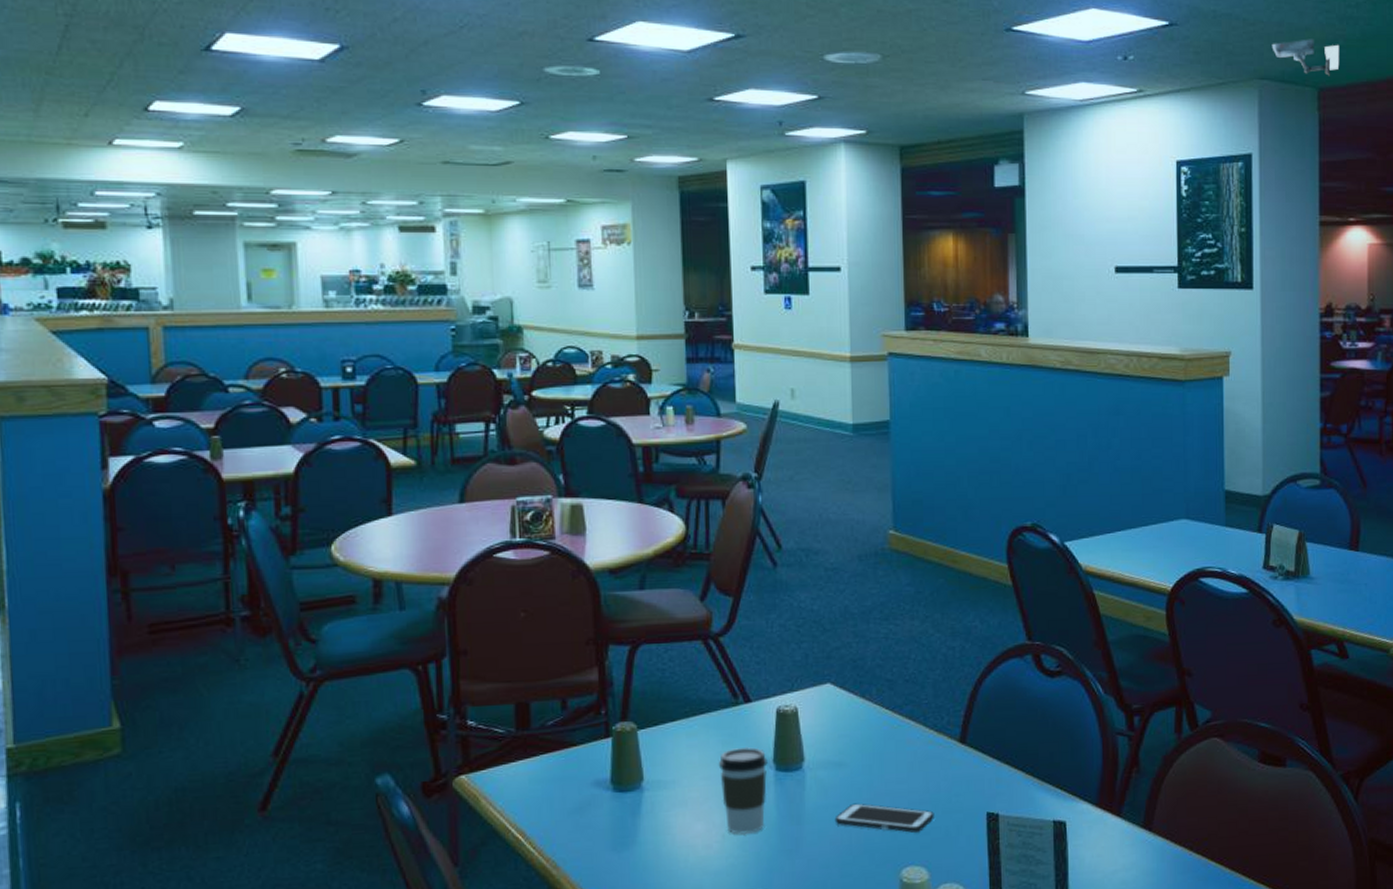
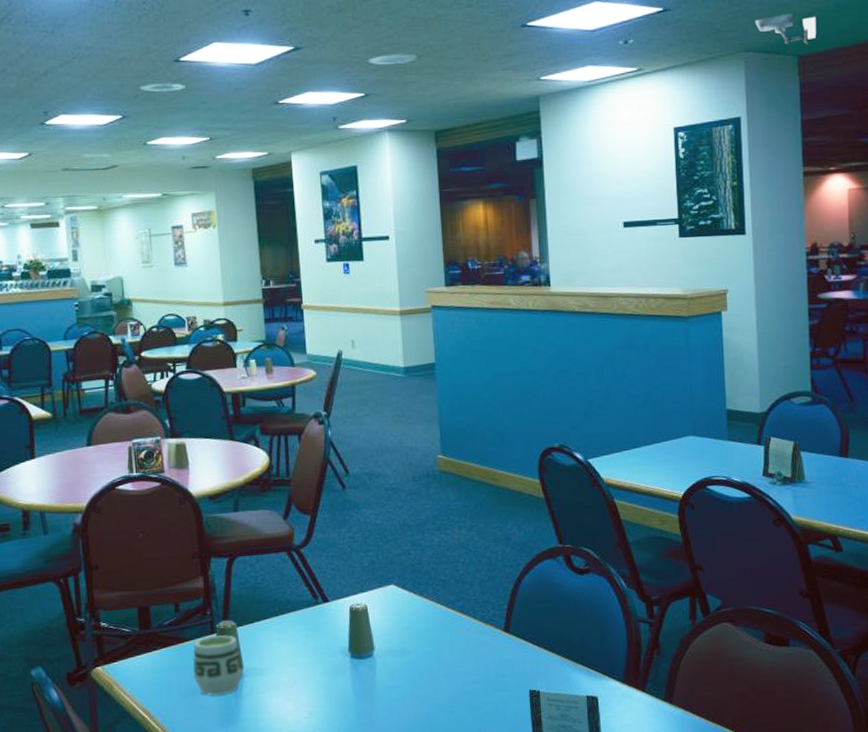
cup: none [580,739,644,813] -> present [192,635,244,695]
coffee cup: present [719,746,768,834] -> none [304,638,345,711]
cell phone: present [834,803,934,833] -> none [401,684,485,708]

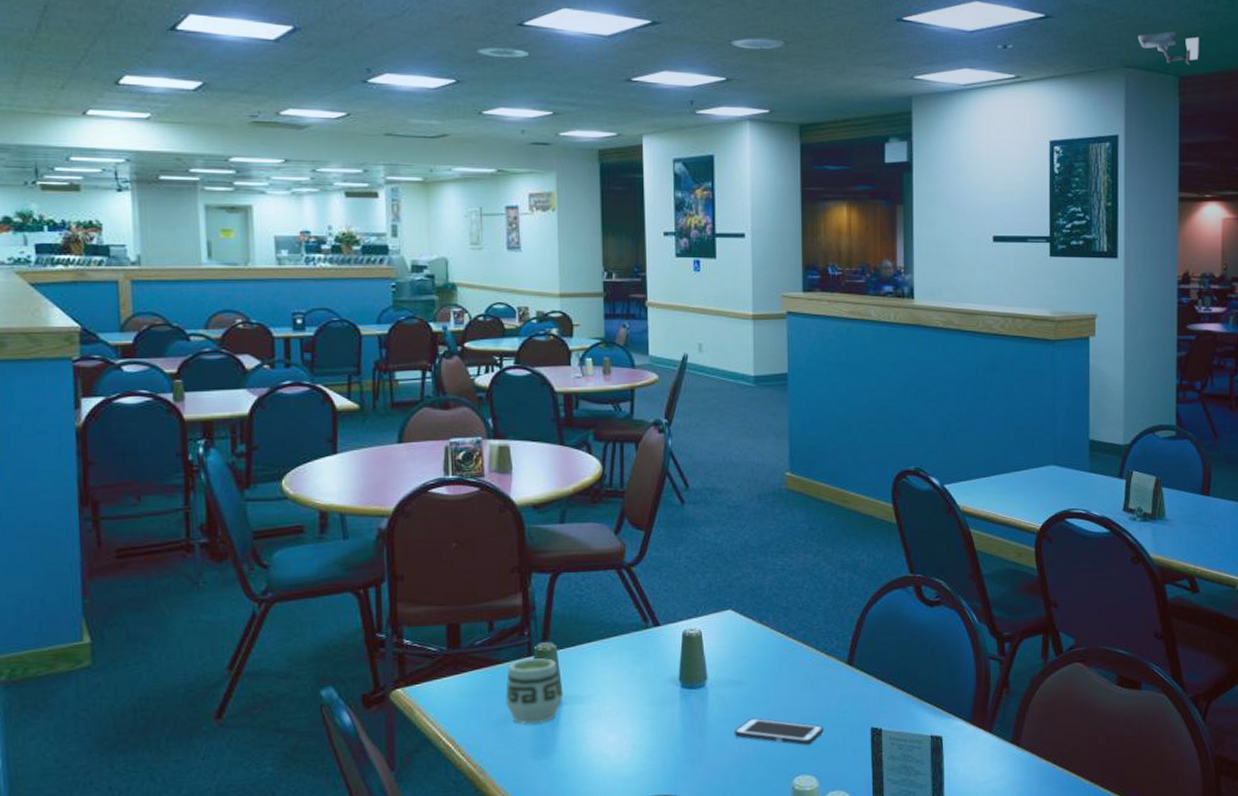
cell phone: none [401,684,485,708] -> present [734,718,824,745]

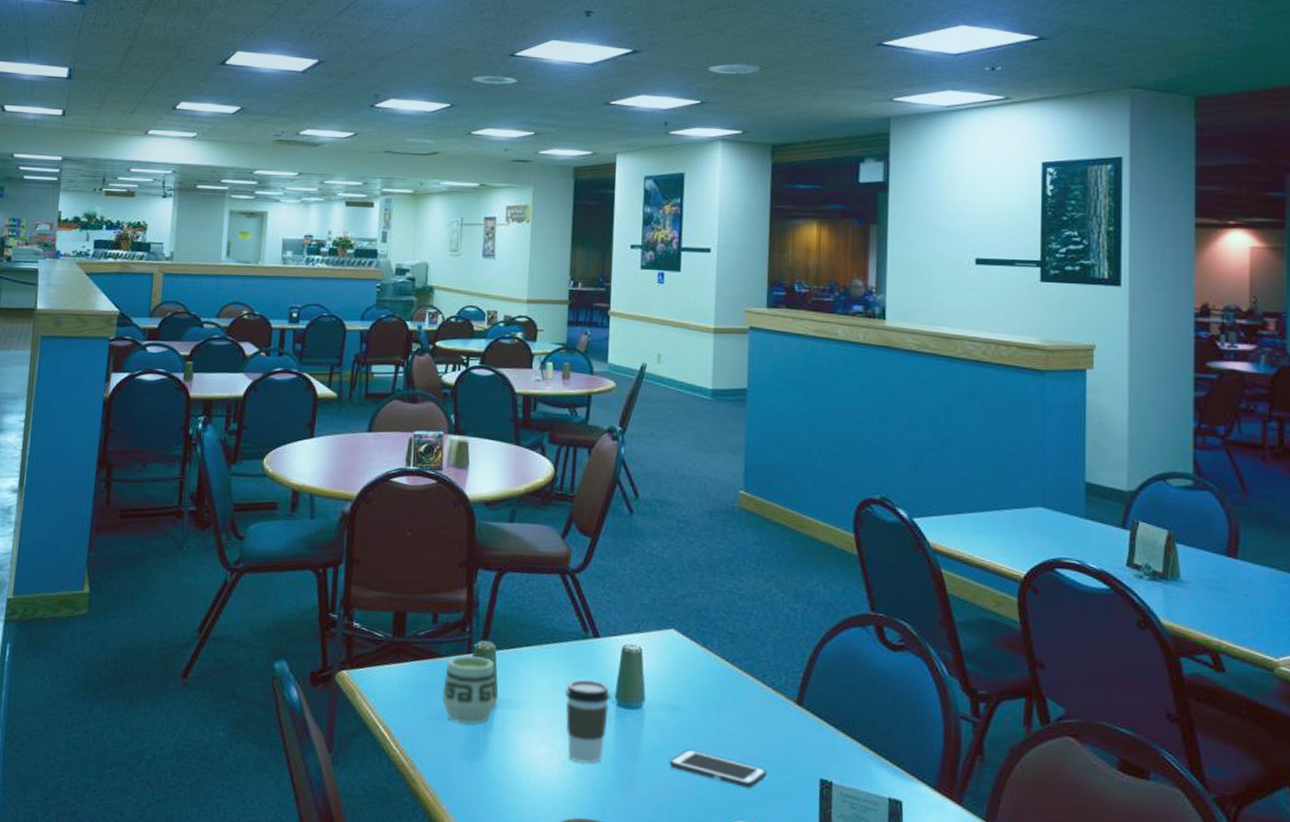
coffee cup: none [630,666,674,745] -> present [565,679,611,764]
security camera: present [1137,31,1199,66] -> none [1145,51,1219,85]

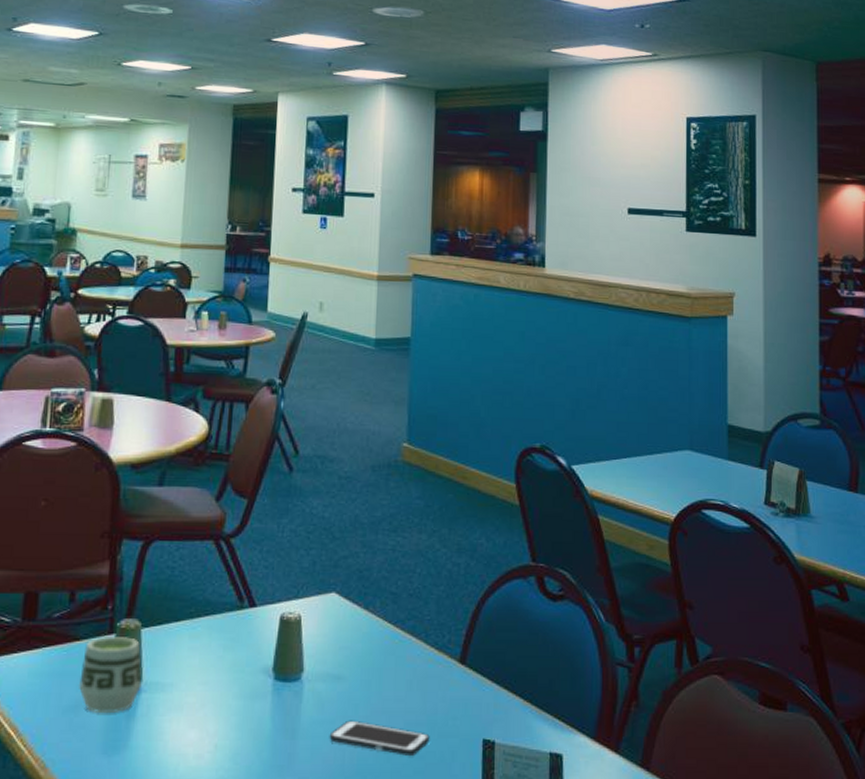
coffee cup: present [565,679,611,764] -> none [218,652,267,745]

